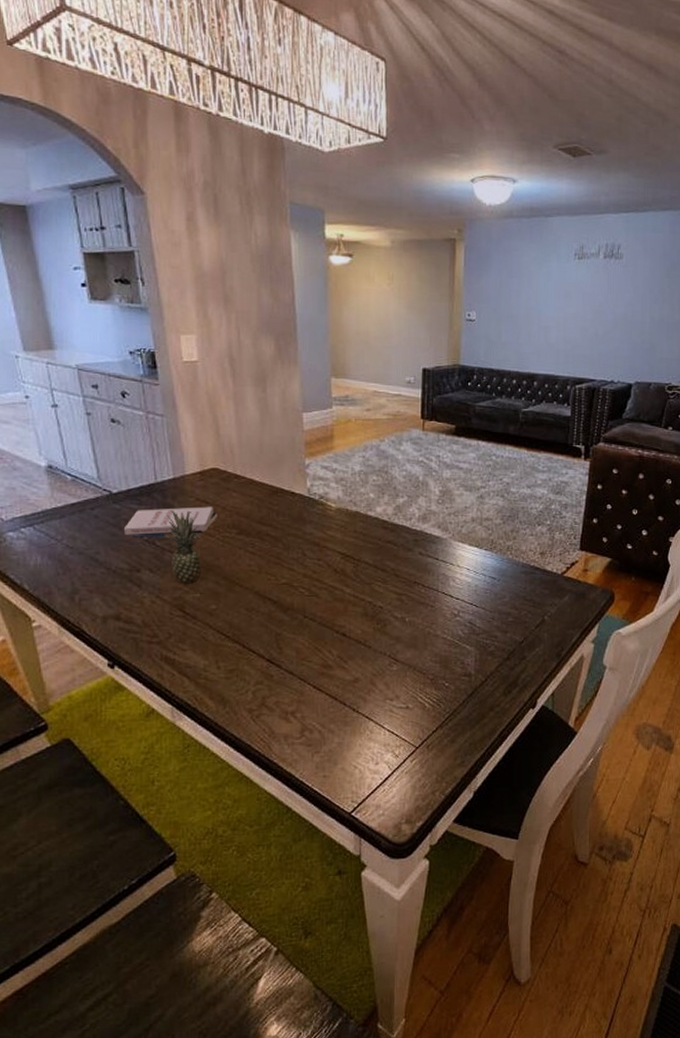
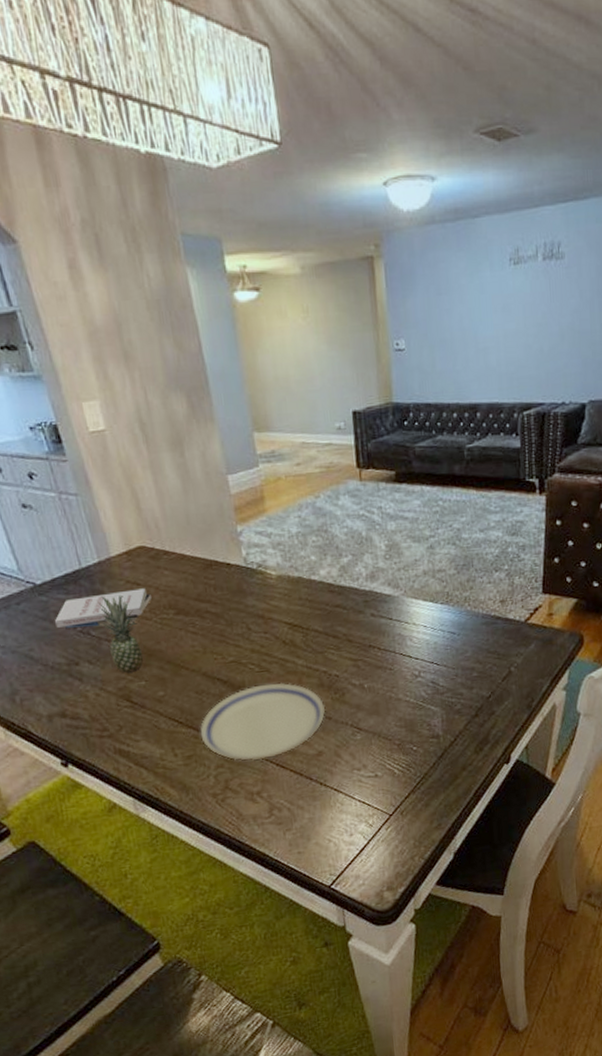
plate: none [245,608,367,681] -> present [200,682,326,761]

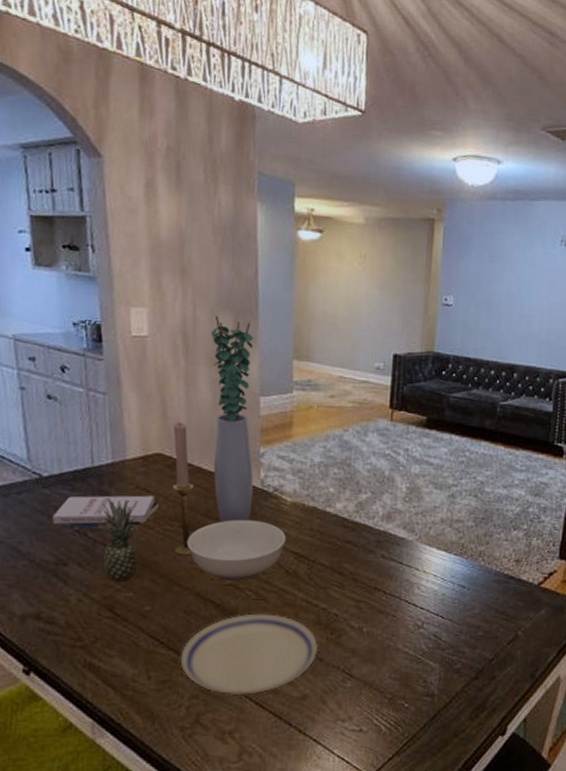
candlestick: none [148,512,192,641] -> present [172,422,195,556]
vase: none [166,397,241,604] -> present [210,315,254,523]
bowl: none [184,597,278,658] -> present [186,519,286,581]

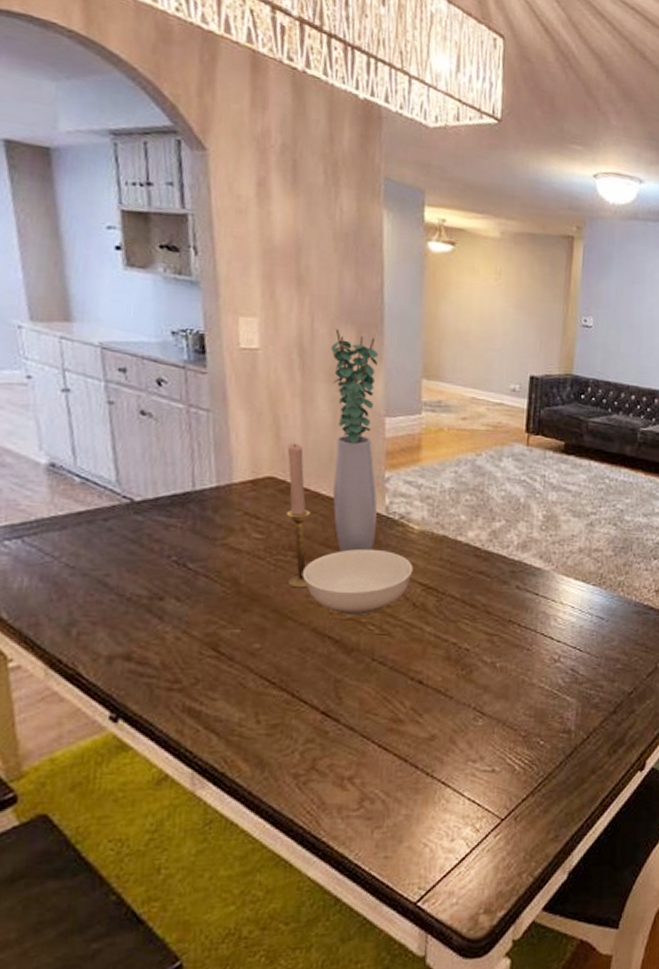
books: present [52,495,160,530] -> none [145,522,272,561]
fruit: present [101,498,138,581] -> none [204,525,246,617]
plate: present [180,613,319,696] -> none [294,649,448,739]

